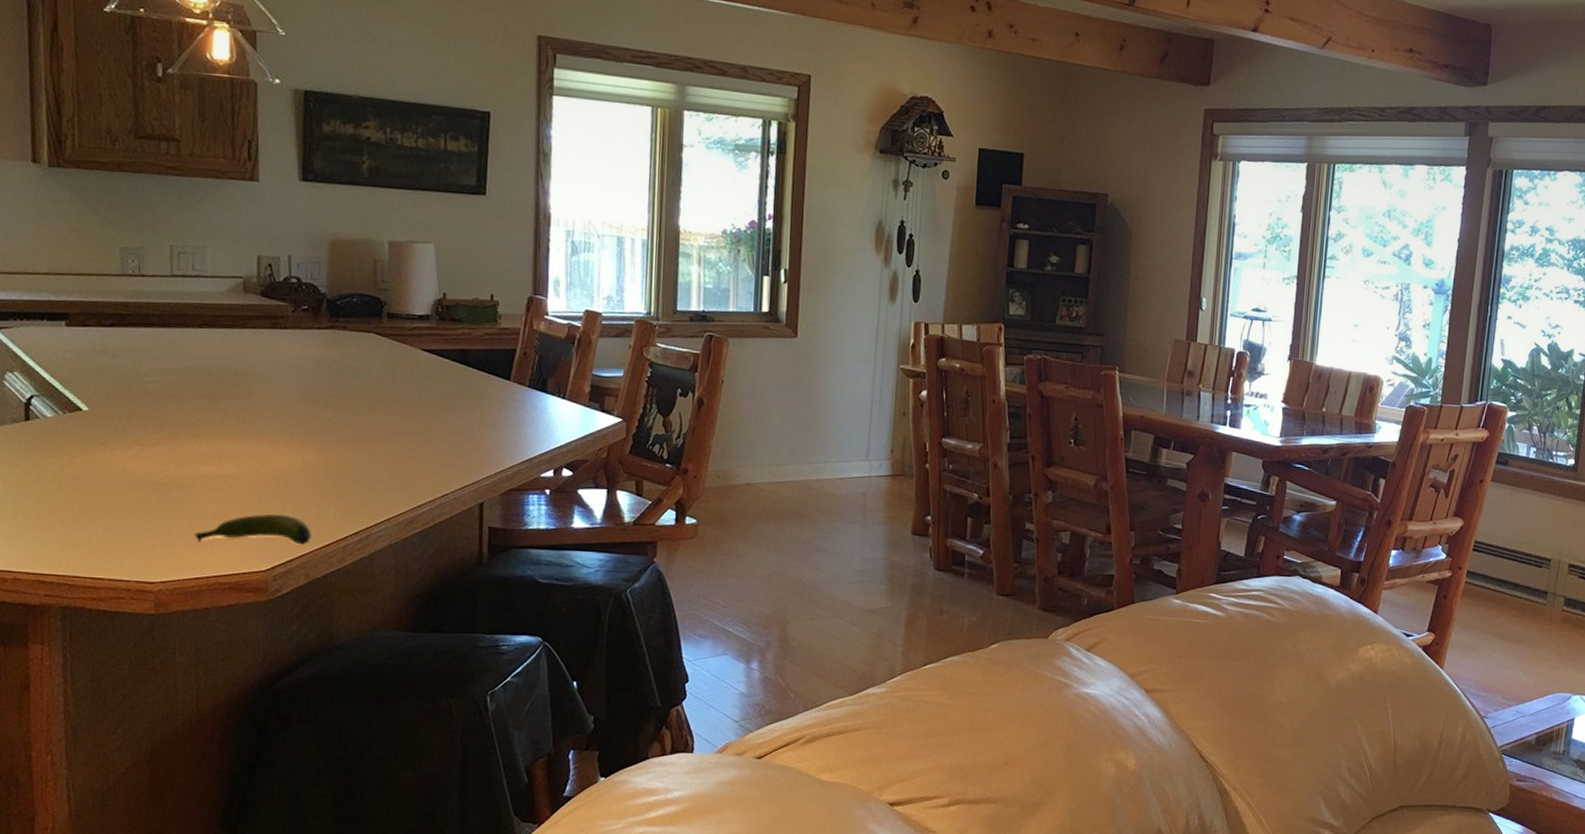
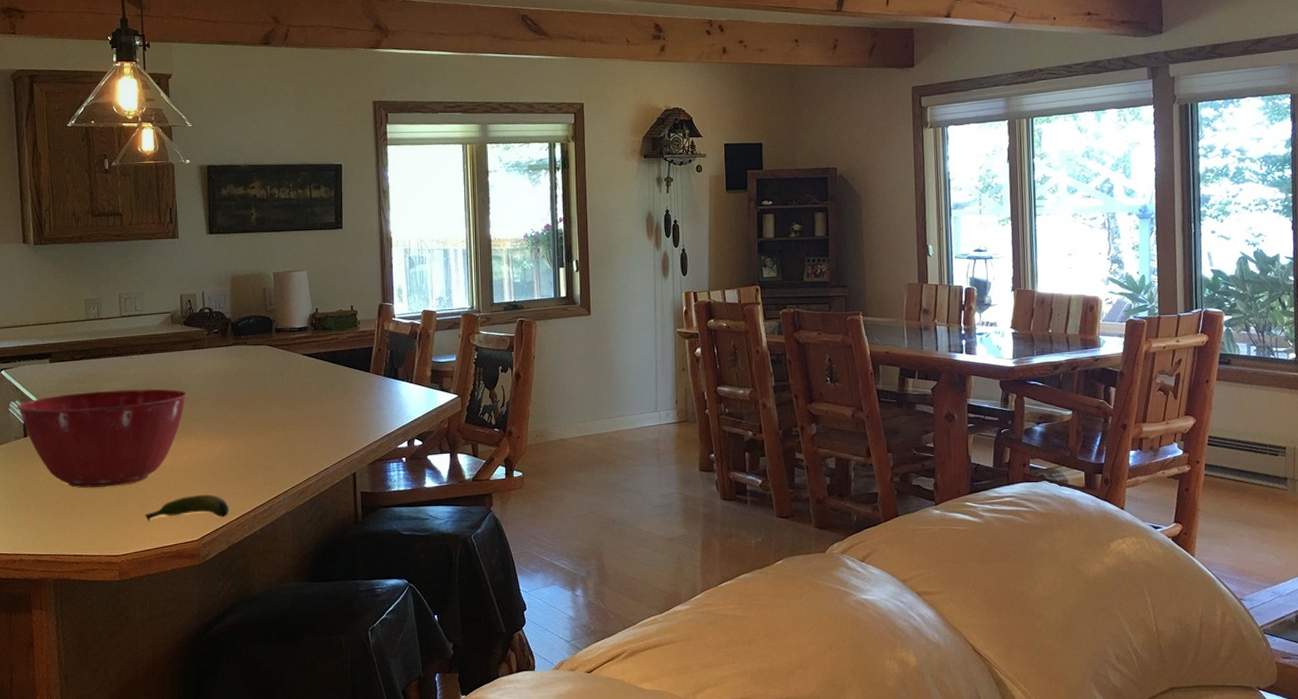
mixing bowl: none [15,369,262,495] -> present [16,389,188,488]

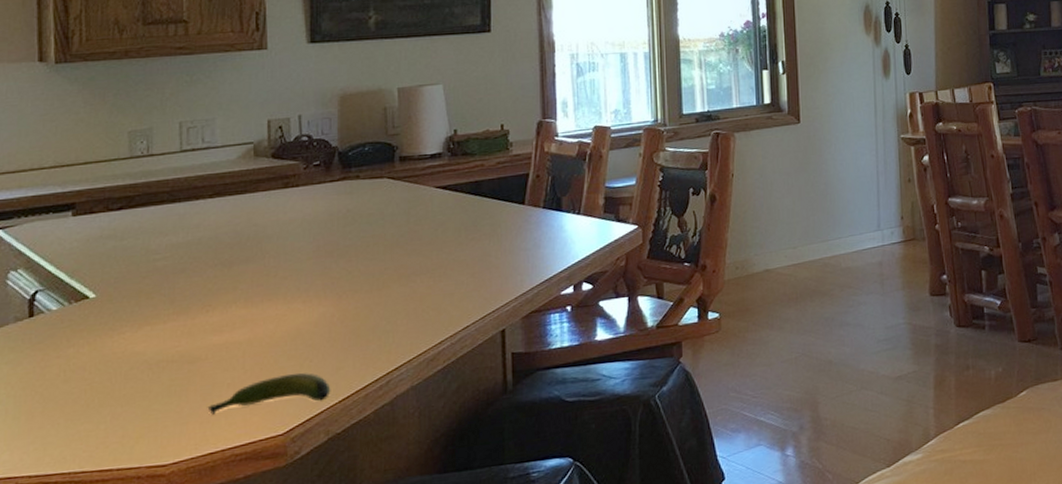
mixing bowl: present [16,389,188,488] -> none [19,240,275,380]

